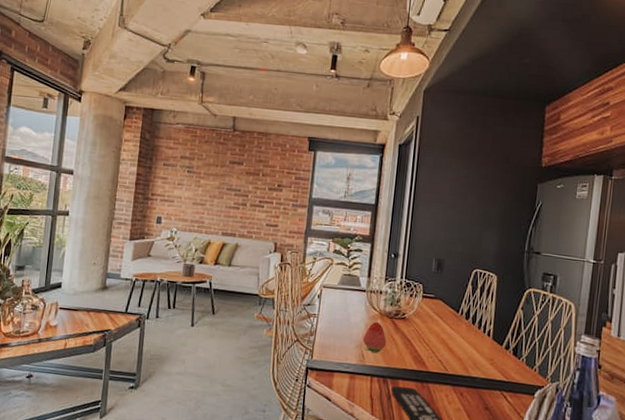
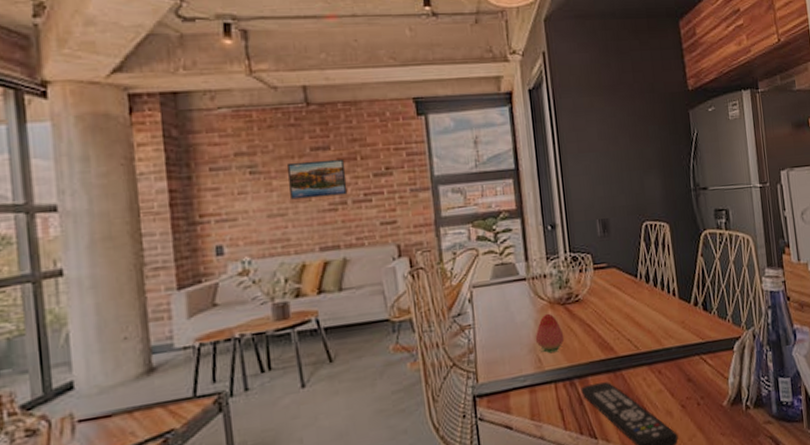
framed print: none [210,169,251,199] -> present [287,158,348,200]

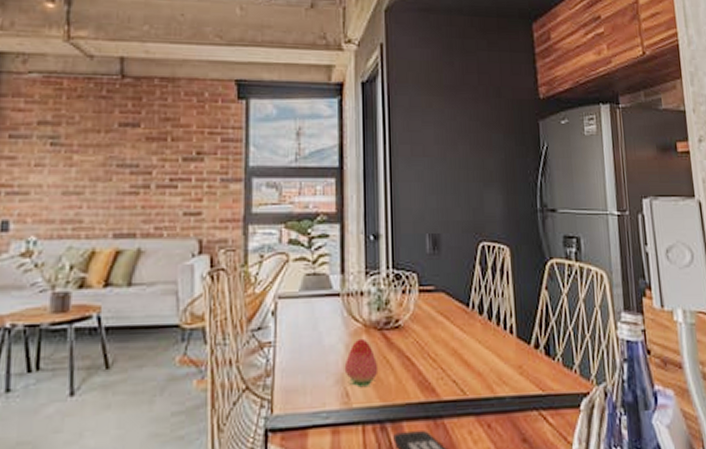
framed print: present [287,158,348,200] -> none [90,137,154,178]

